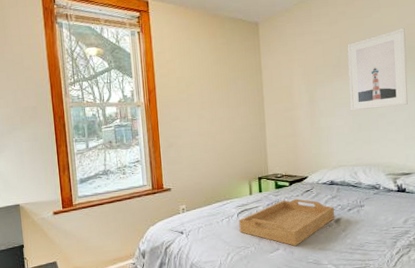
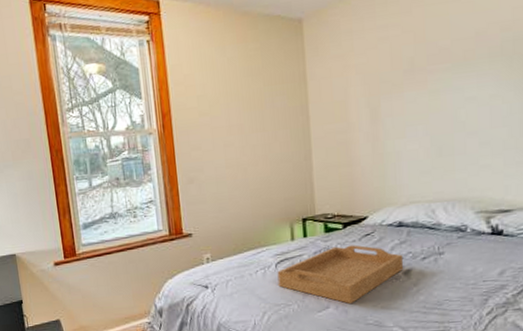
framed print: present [347,28,408,111] -> none [424,14,511,130]

